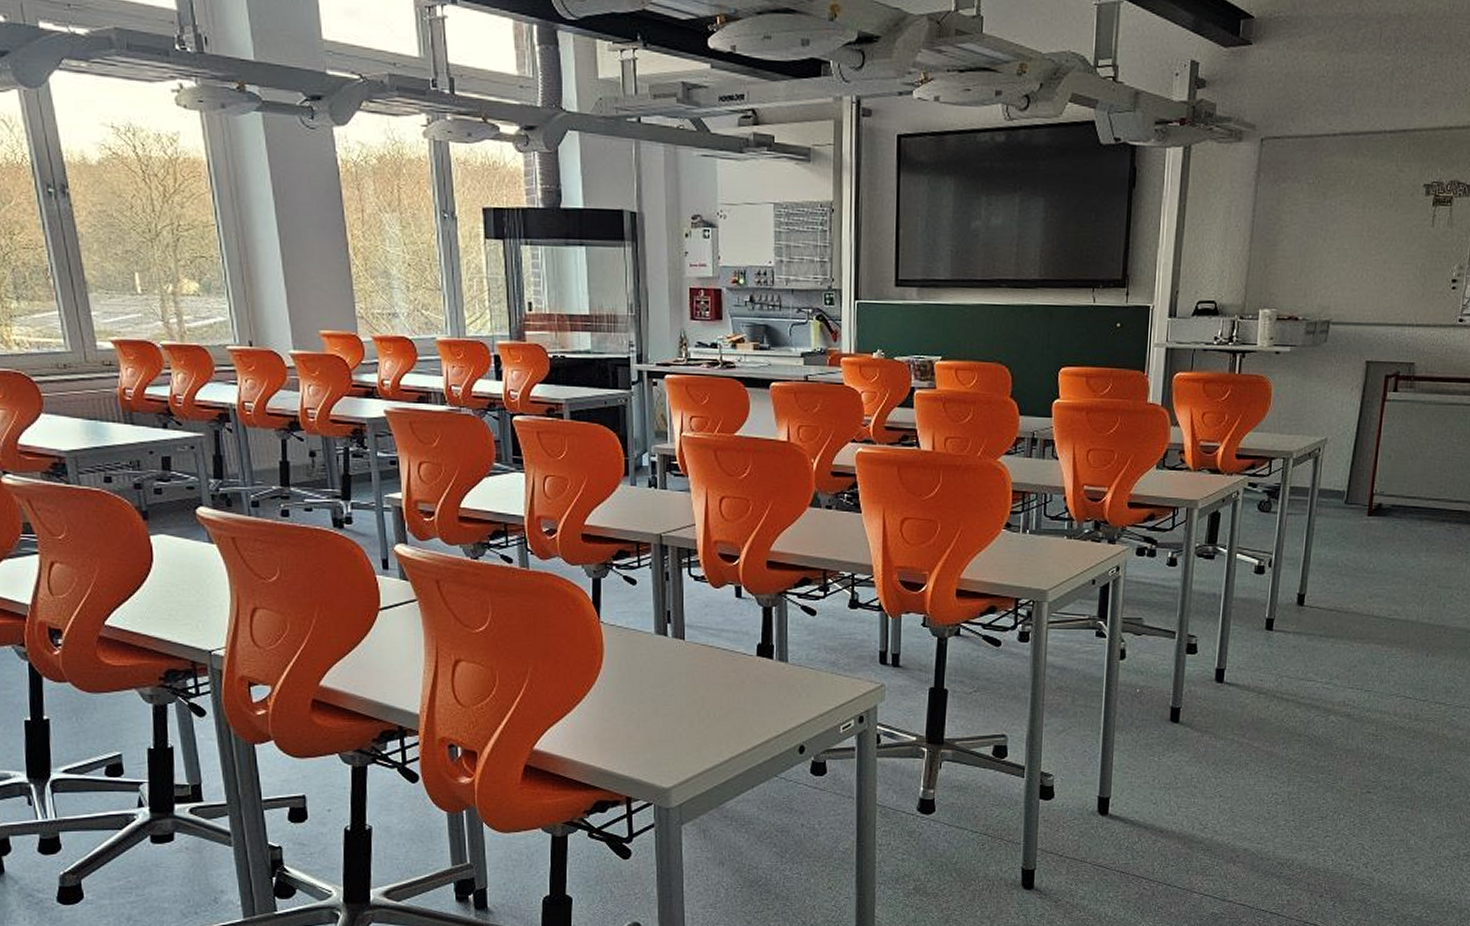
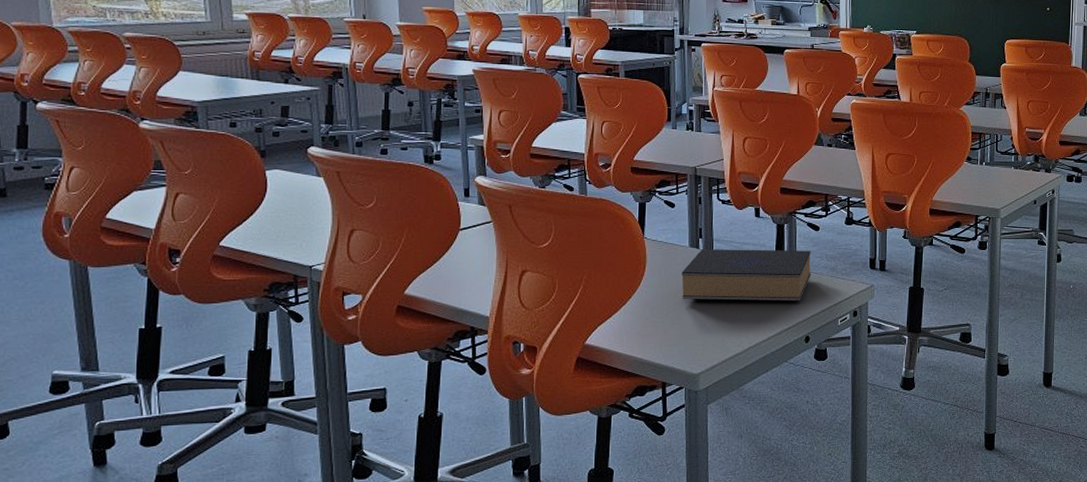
book: none [647,637,807,703] -> present [682,249,812,301]

